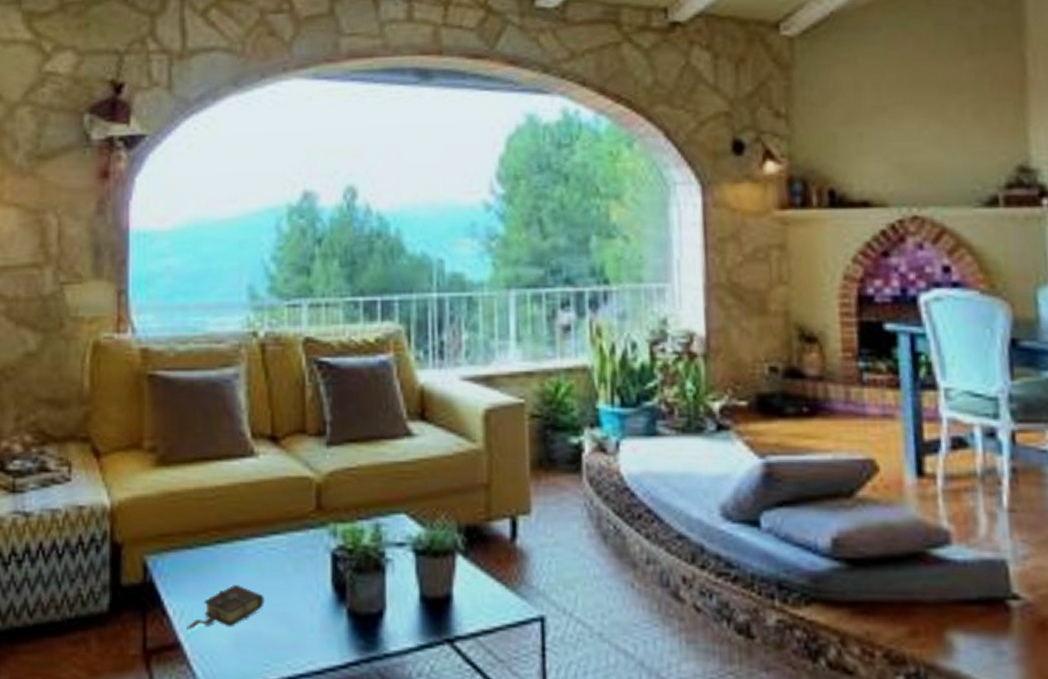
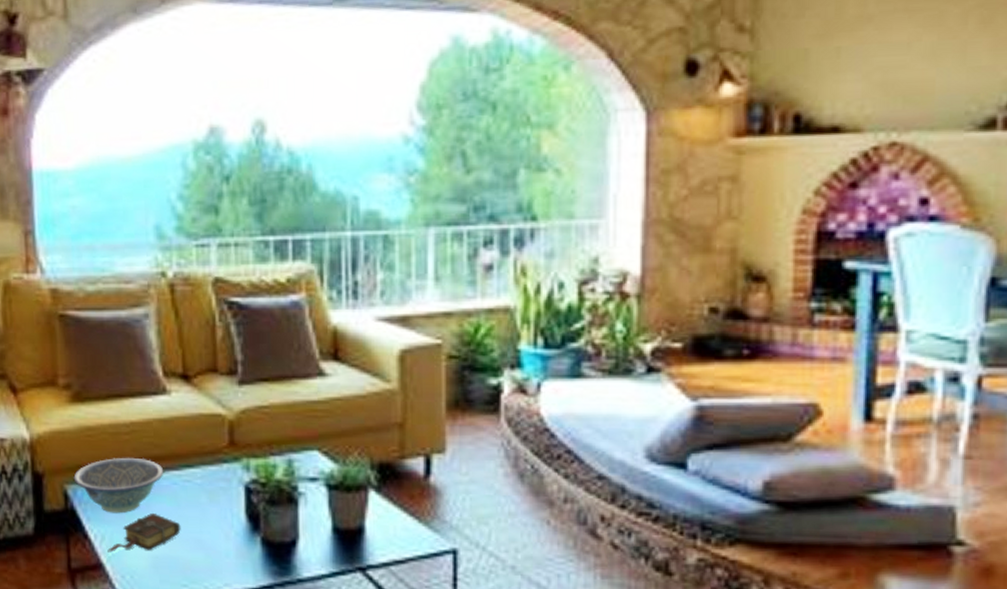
decorative bowl: none [154,524,249,586] -> present [73,457,164,514]

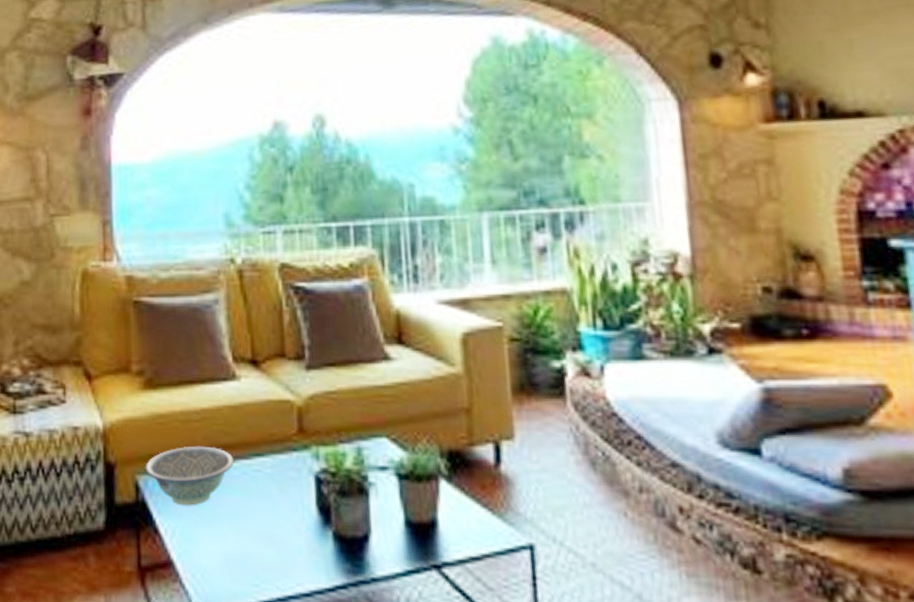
book: present [107,513,181,552] -> none [178,506,252,549]

